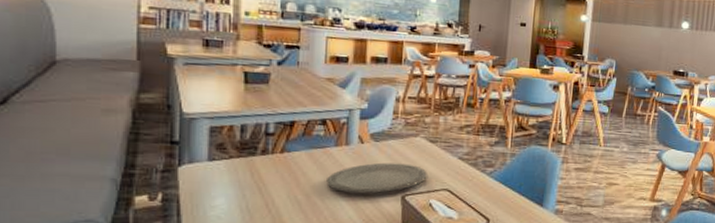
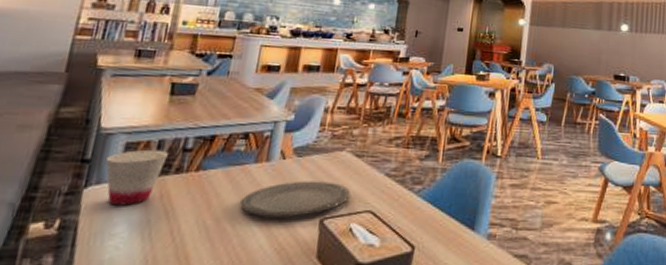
cup: none [194,133,252,182] -> present [106,149,168,206]

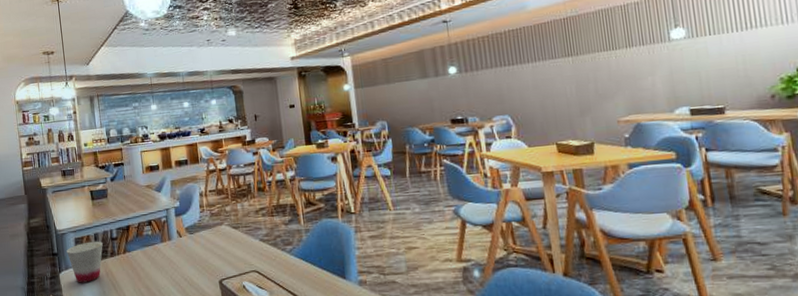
plate: present [240,180,350,218] -> none [159,250,237,283]

